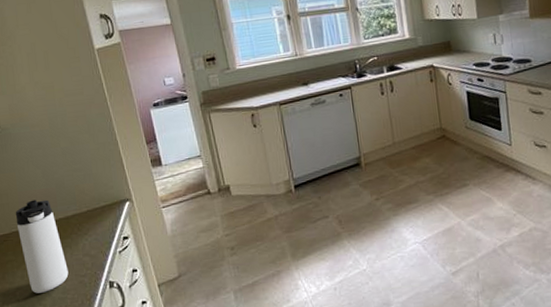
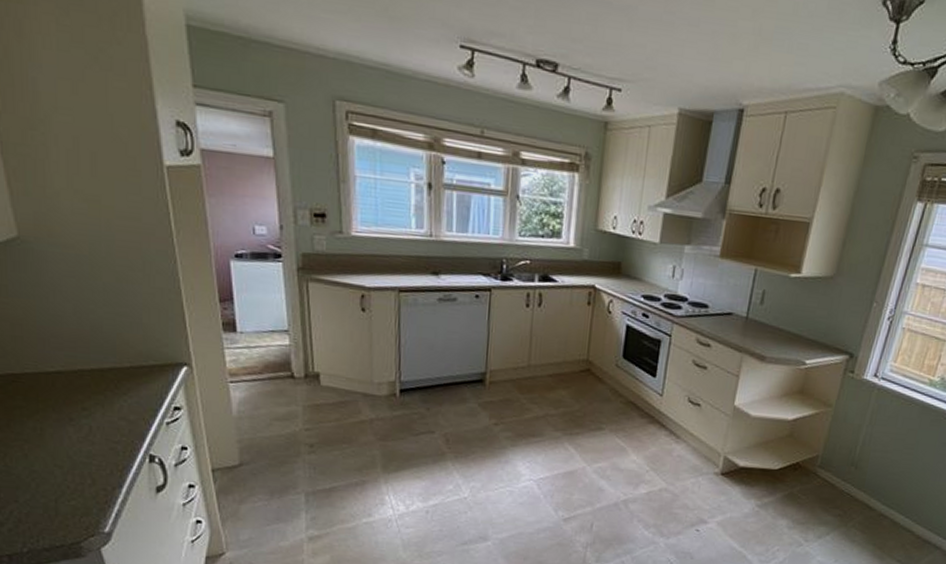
thermos bottle: present [15,199,69,294] -> none [31,339,97,453]

